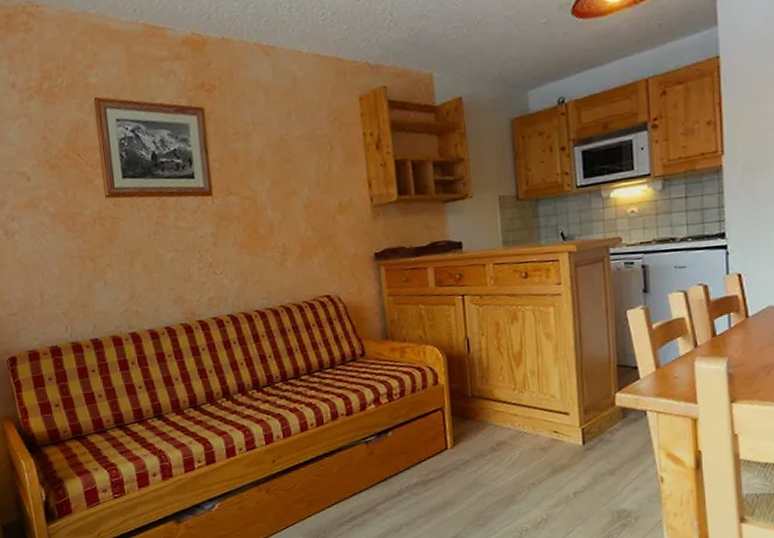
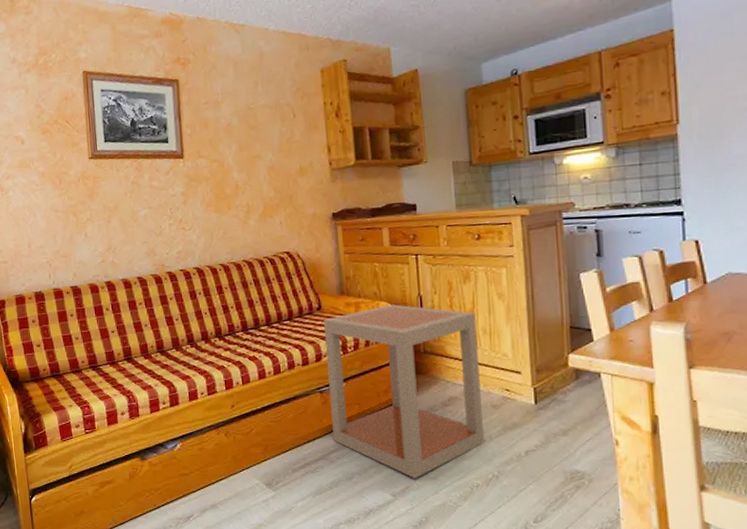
side table: none [367,348,533,526] -> present [323,304,484,478]

